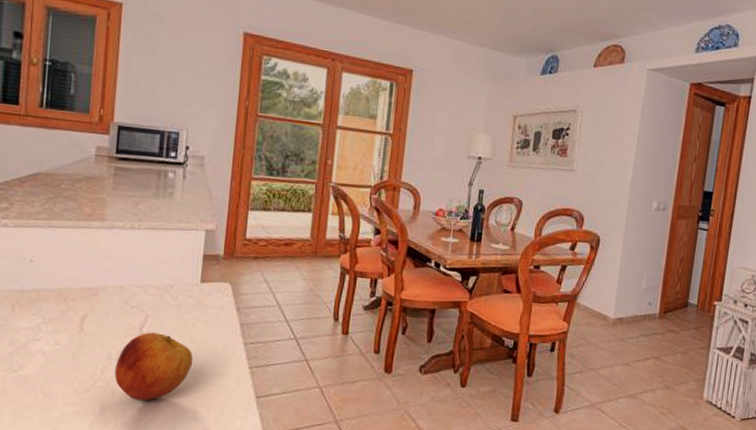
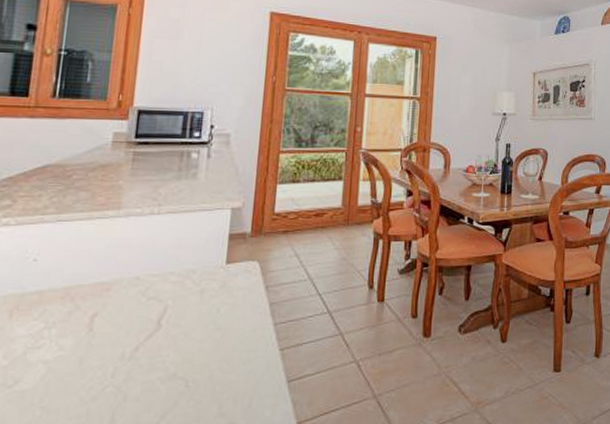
apple: present [114,332,193,401] -> none [127,323,218,403]

